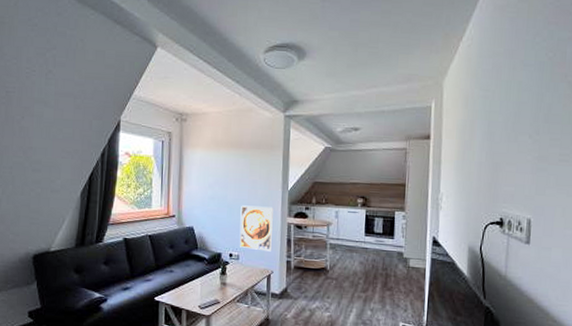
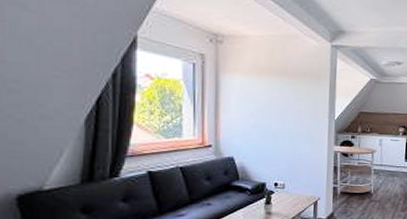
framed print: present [239,205,273,252] -> none [285,134,320,179]

